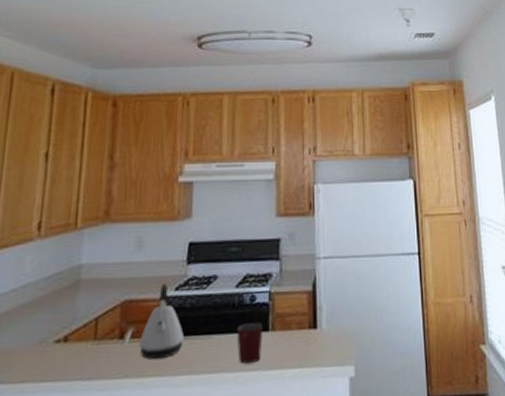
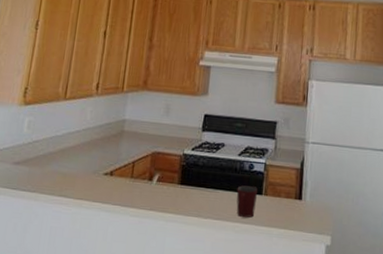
kettle: present [139,284,184,359] -> none [163,144,196,201]

